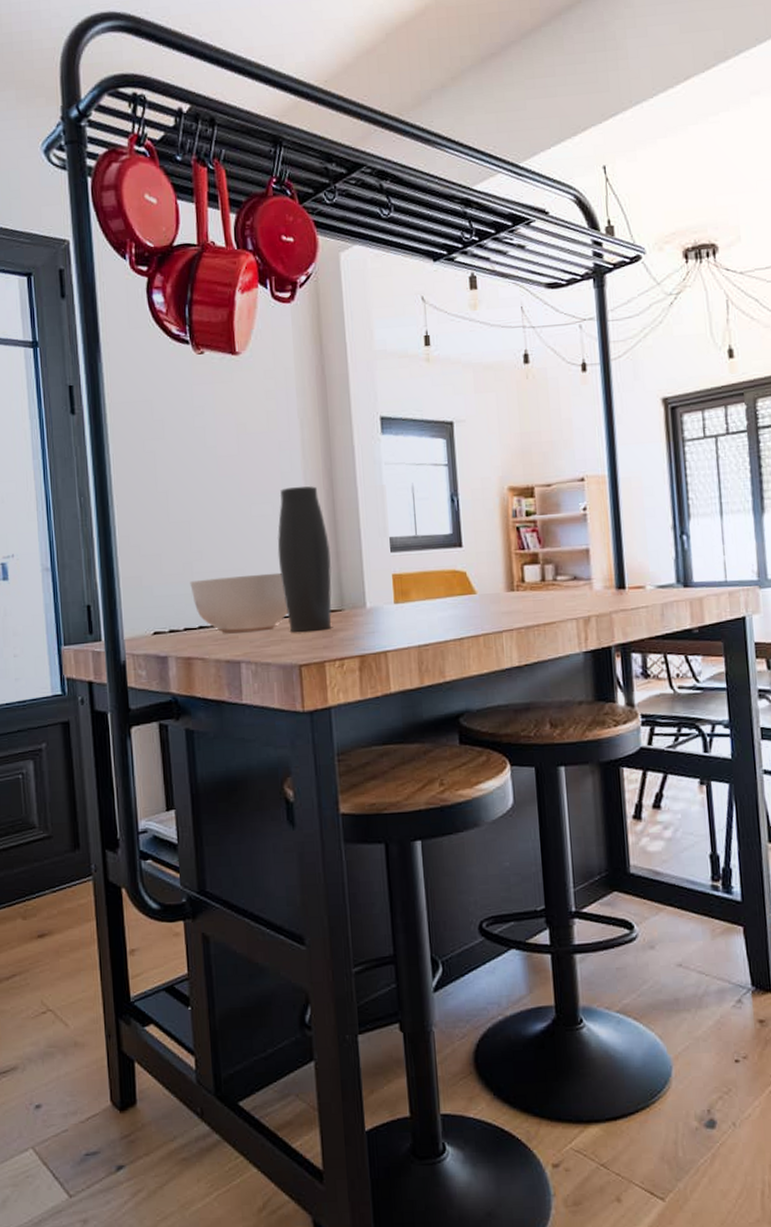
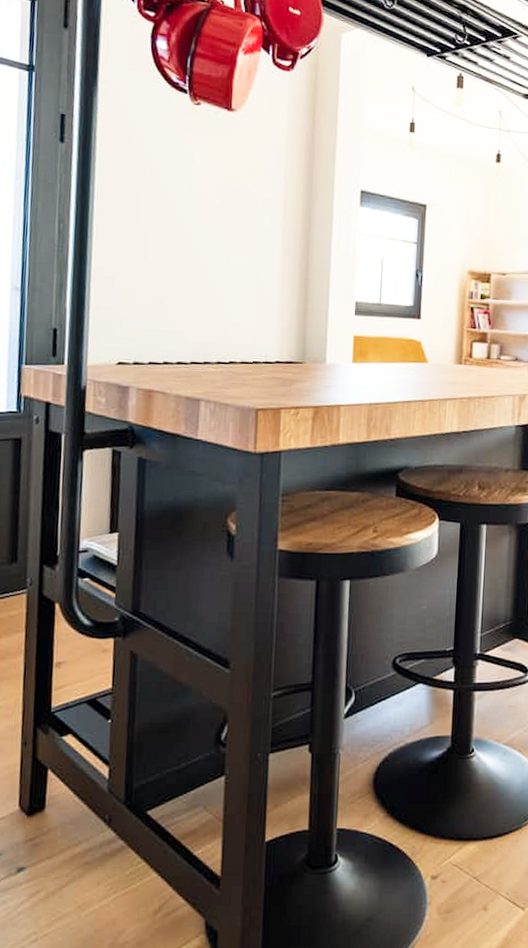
bowl: present [190,572,288,634] -> none [160,317,252,374]
vase: present [277,486,332,634] -> none [248,243,300,381]

